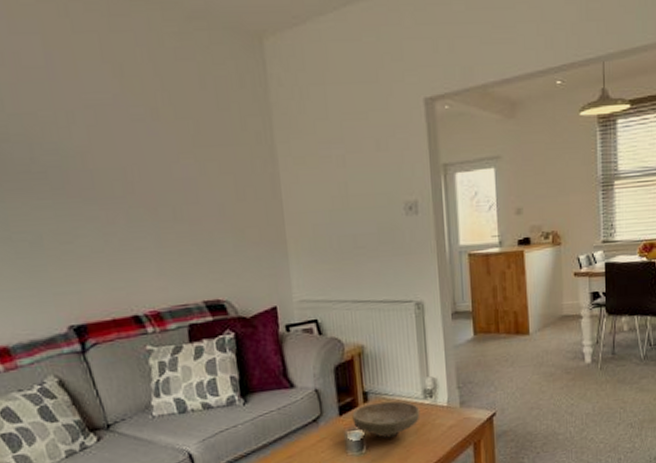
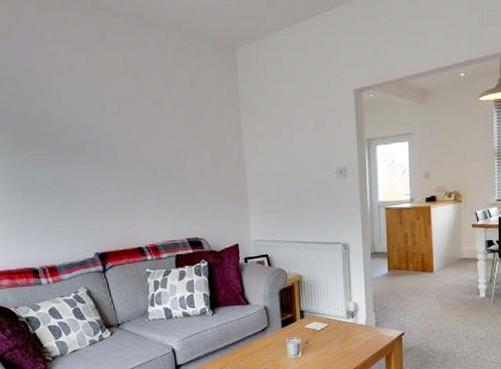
bowl: present [352,400,420,438] -> none [291,318,344,347]

